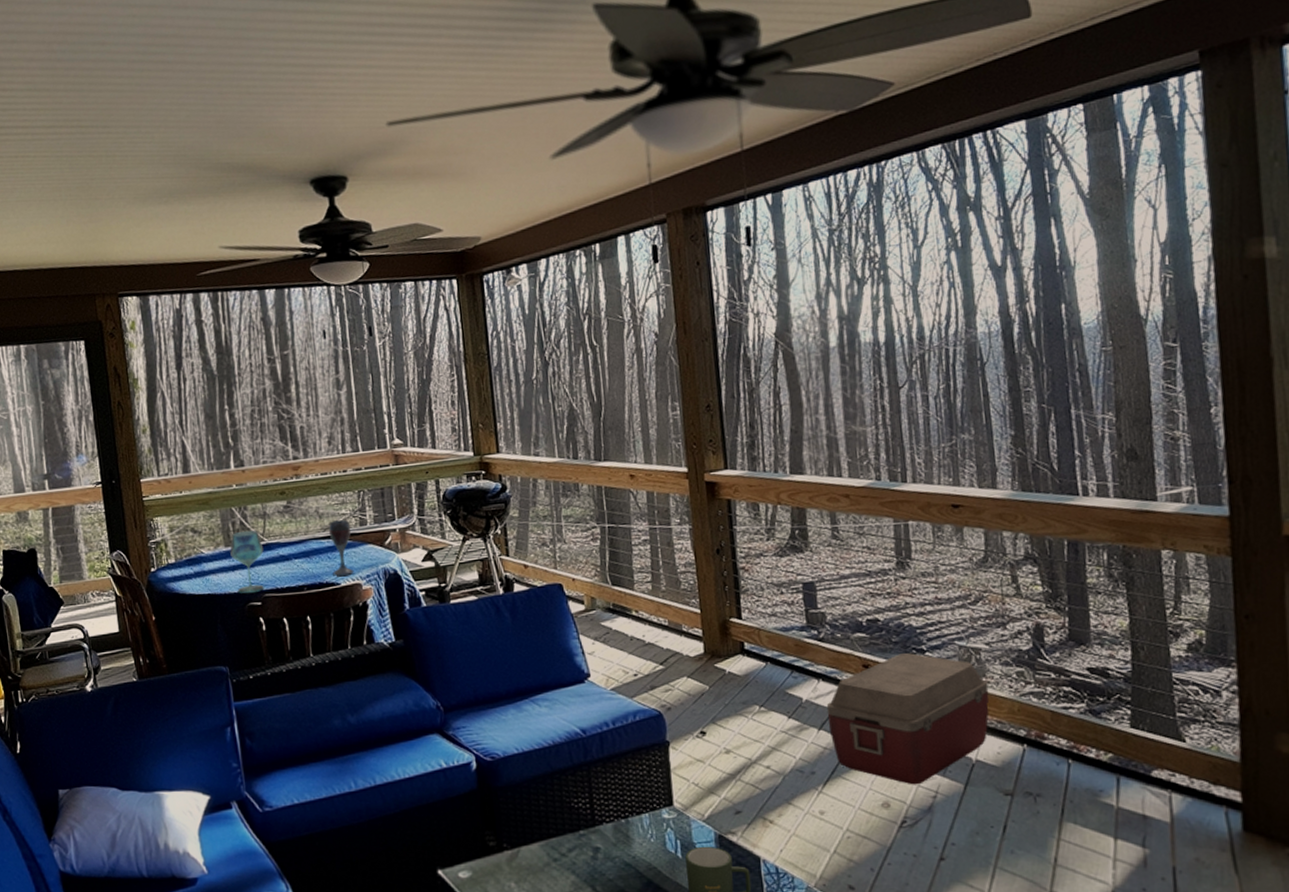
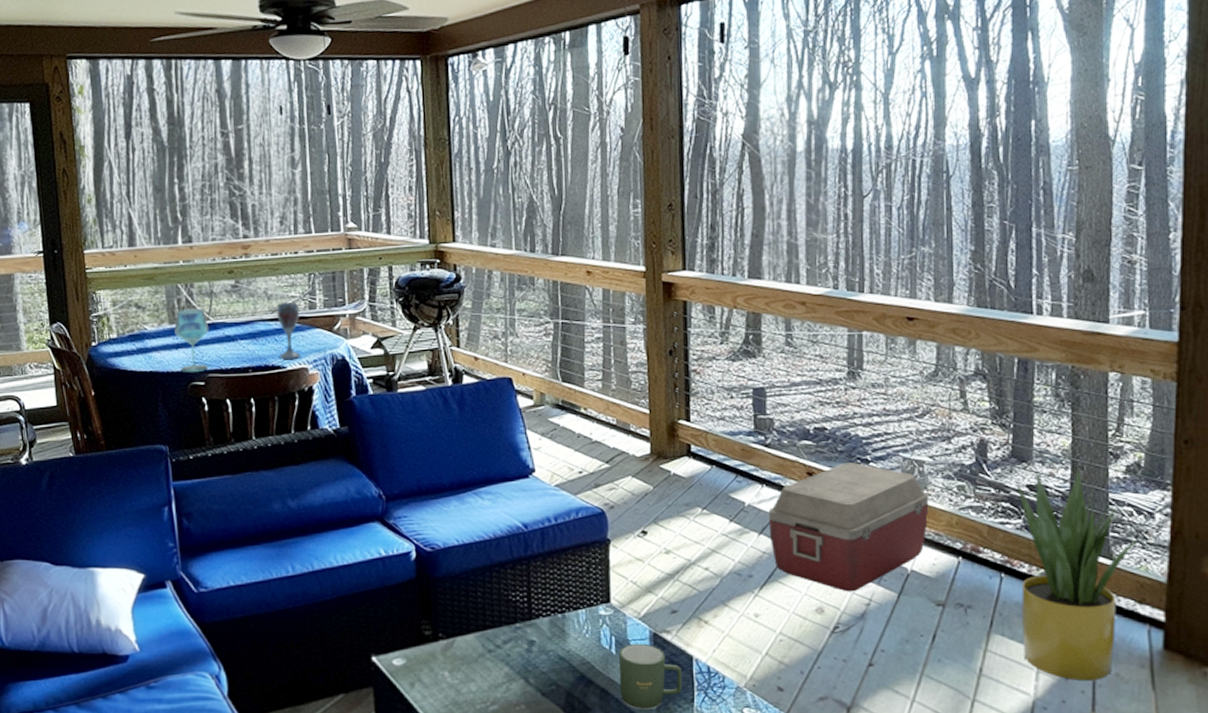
planter: none [1074,650,1207,867] -> present [1015,469,1138,680]

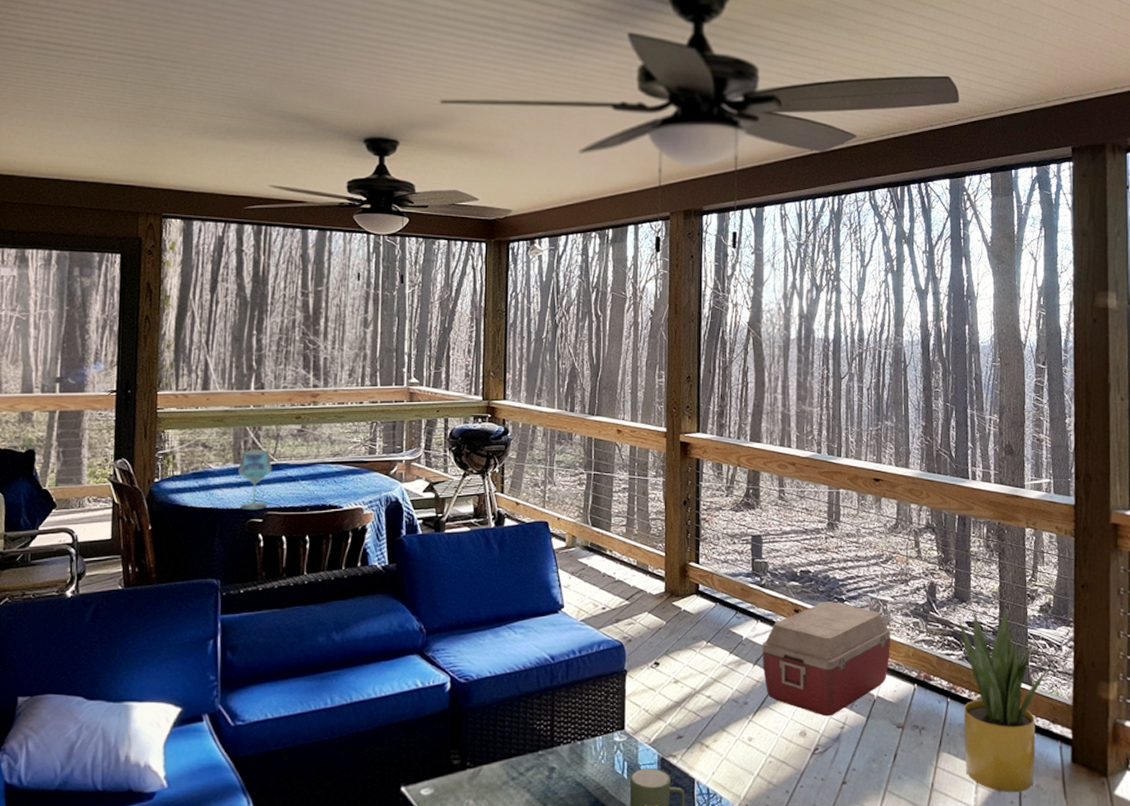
cup: present [276,302,301,359] -> none [337,448,360,499]

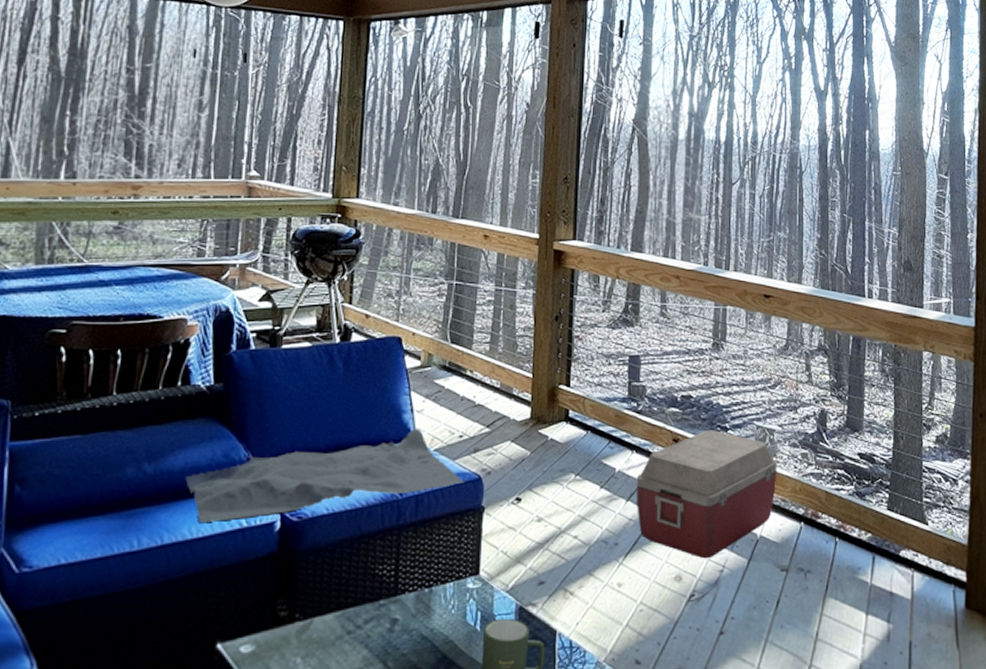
wine glass: present [238,450,272,511] -> none [40,248,82,319]
towel: none [368,601,608,684] -> present [185,428,464,524]
planter: present [957,609,1051,792] -> none [848,439,946,642]

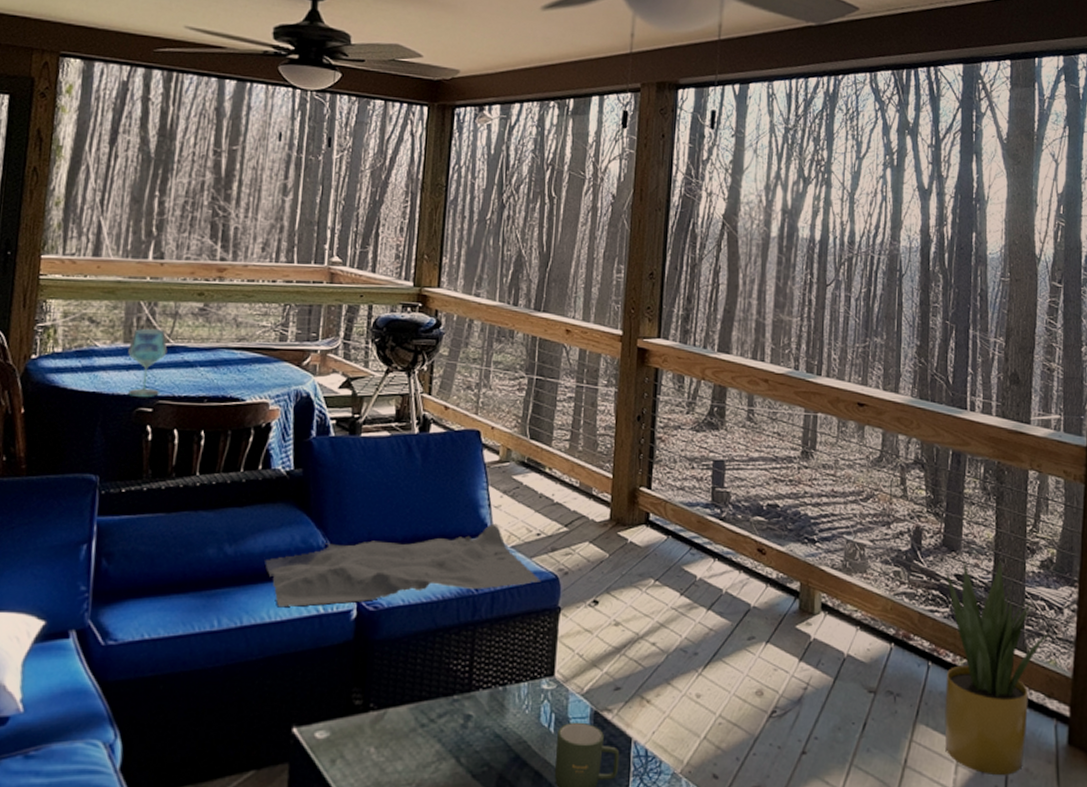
wine glass: none [40,248,82,319] -> present [128,328,168,398]
cooler: present [636,430,777,559] -> none [717,541,868,675]
planter: none [848,439,946,642] -> present [944,560,1049,775]

